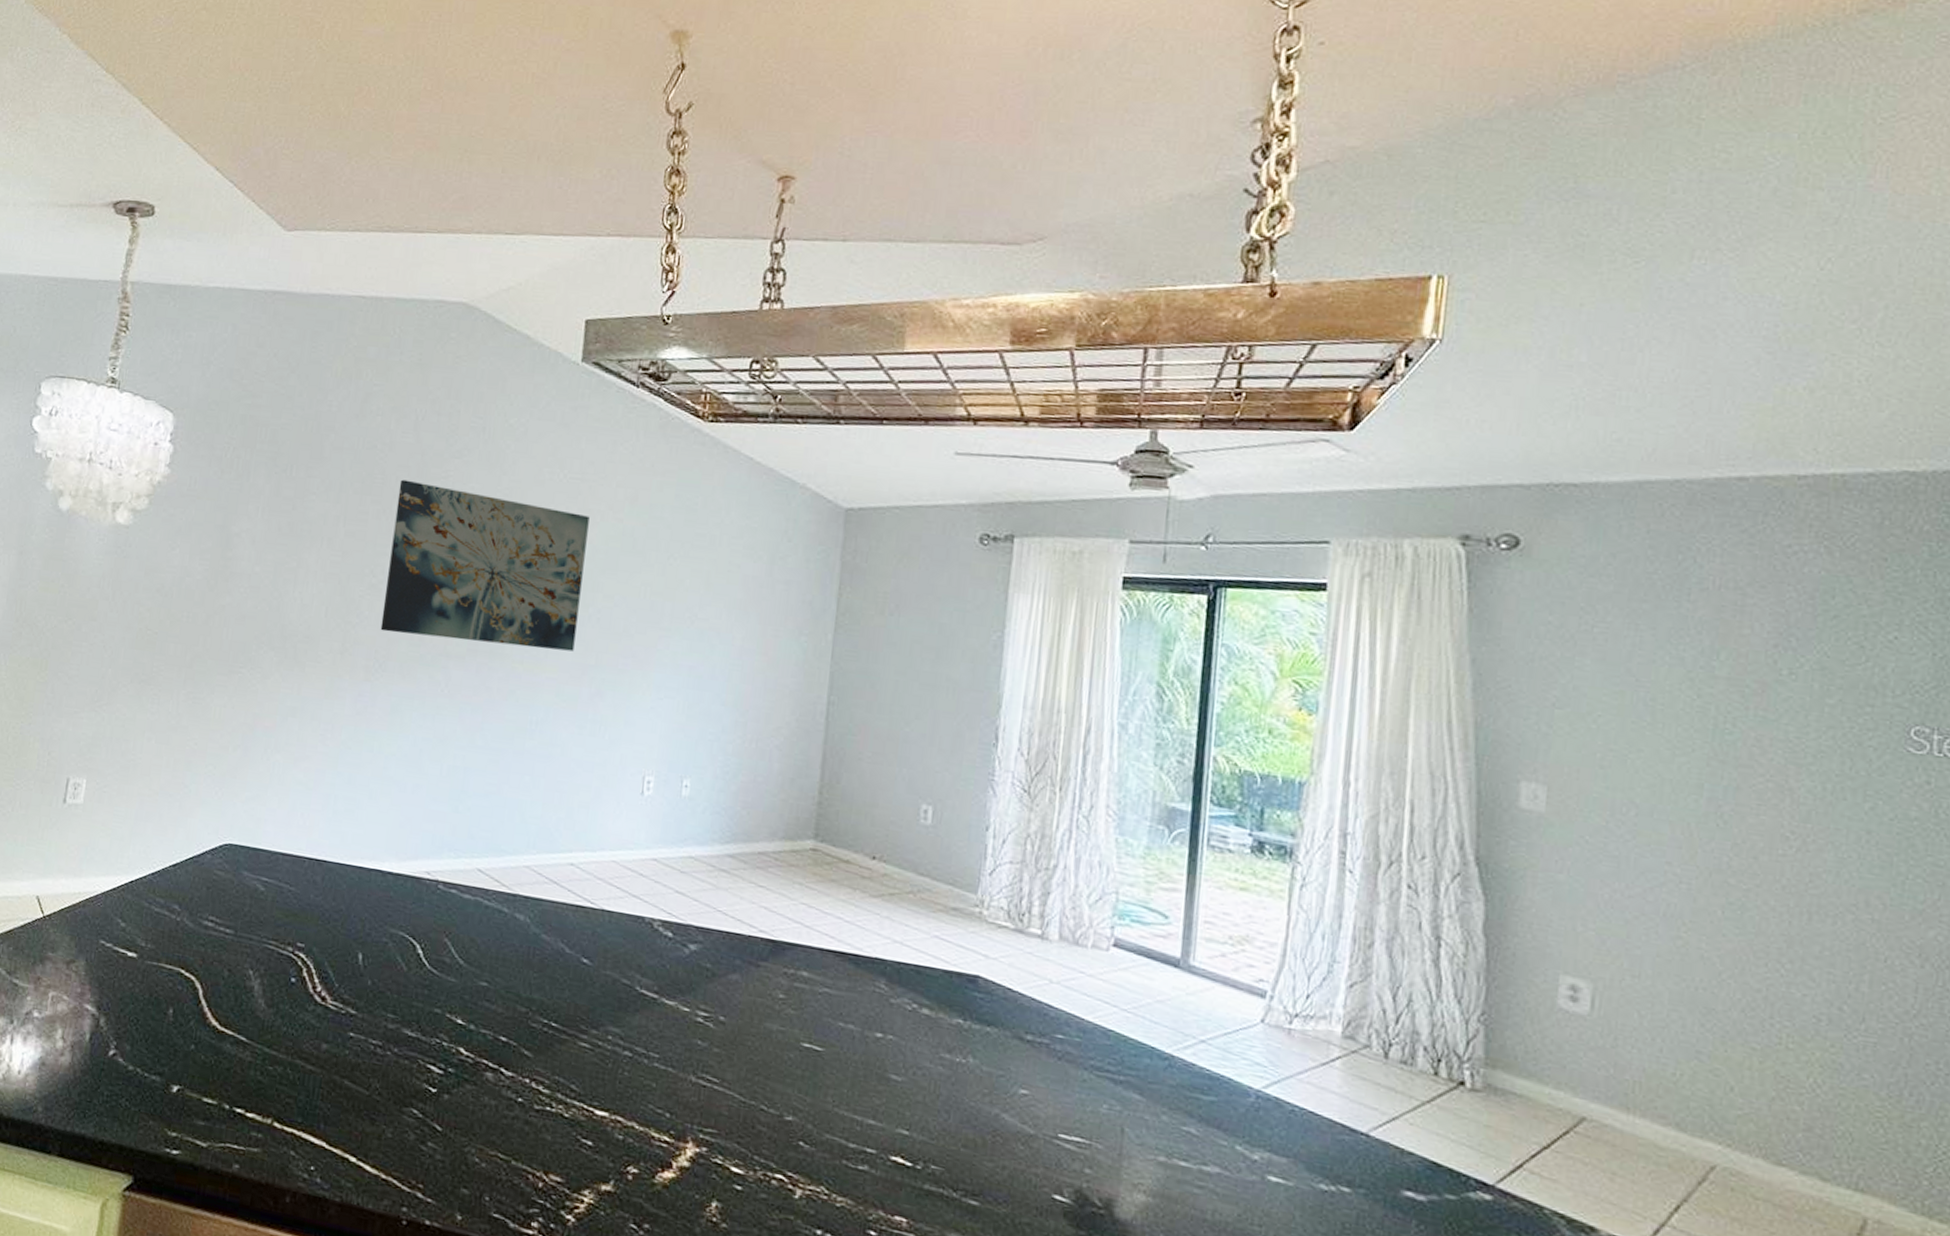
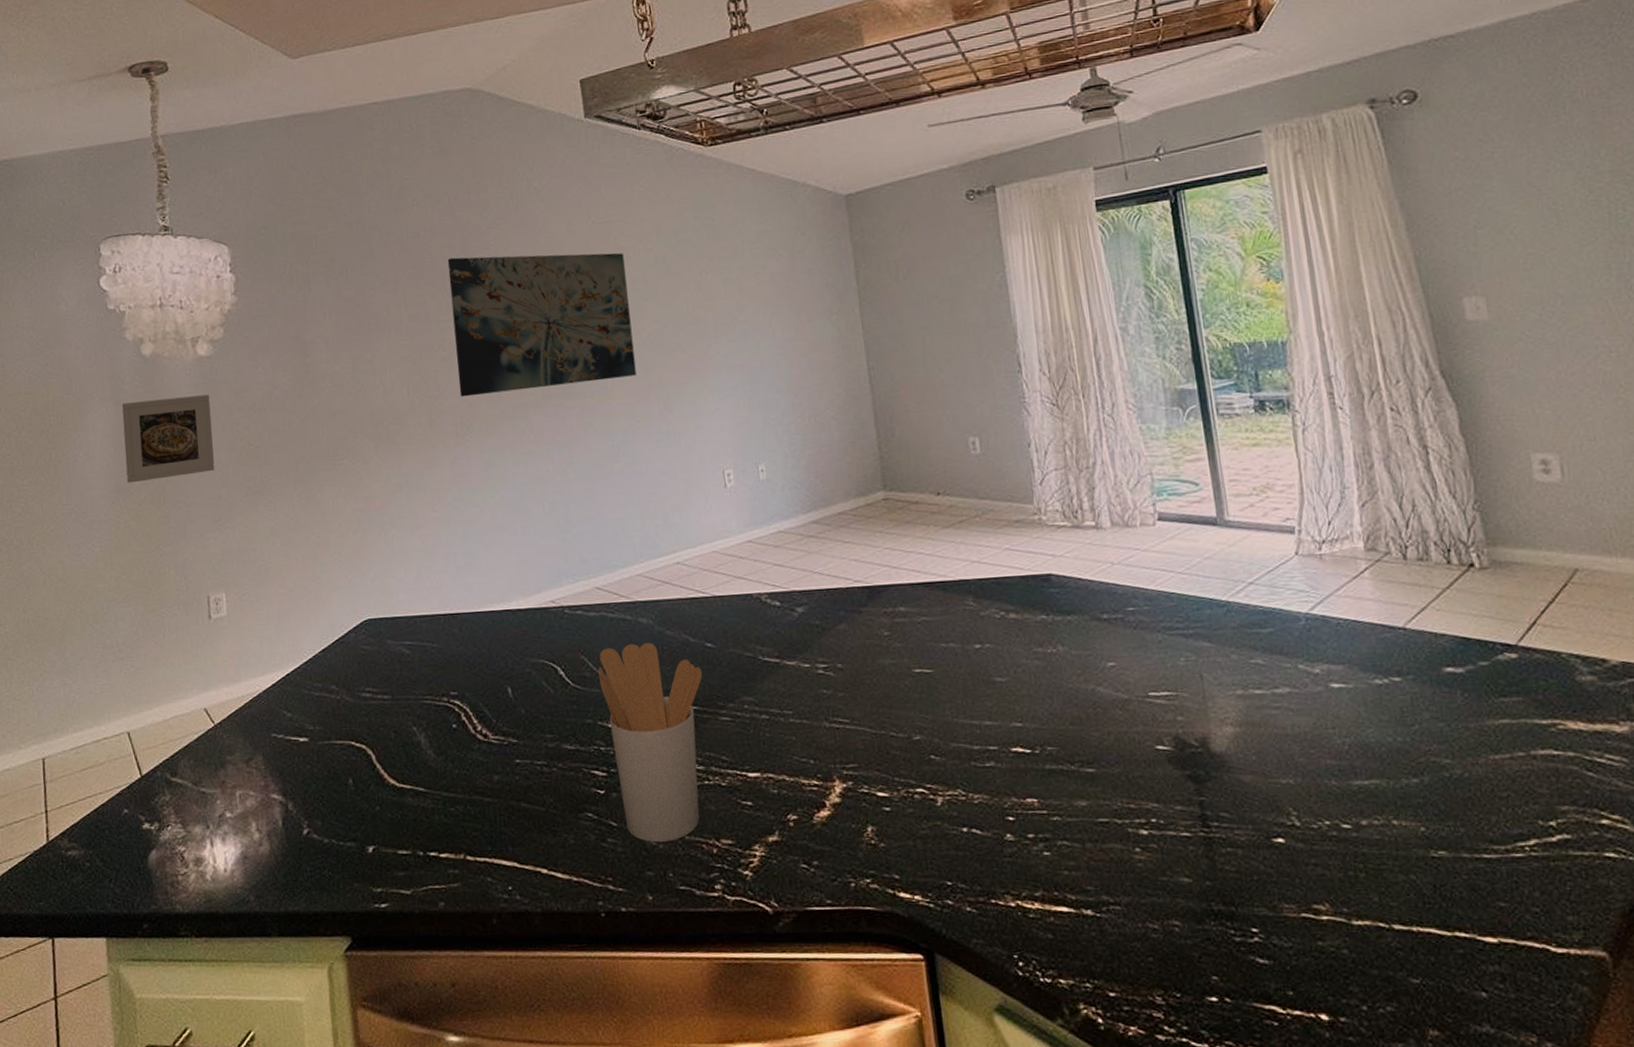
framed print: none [13,554,119,648] -> present [122,394,215,483]
utensil holder: none [451,936,572,1163] -> present [598,642,703,843]

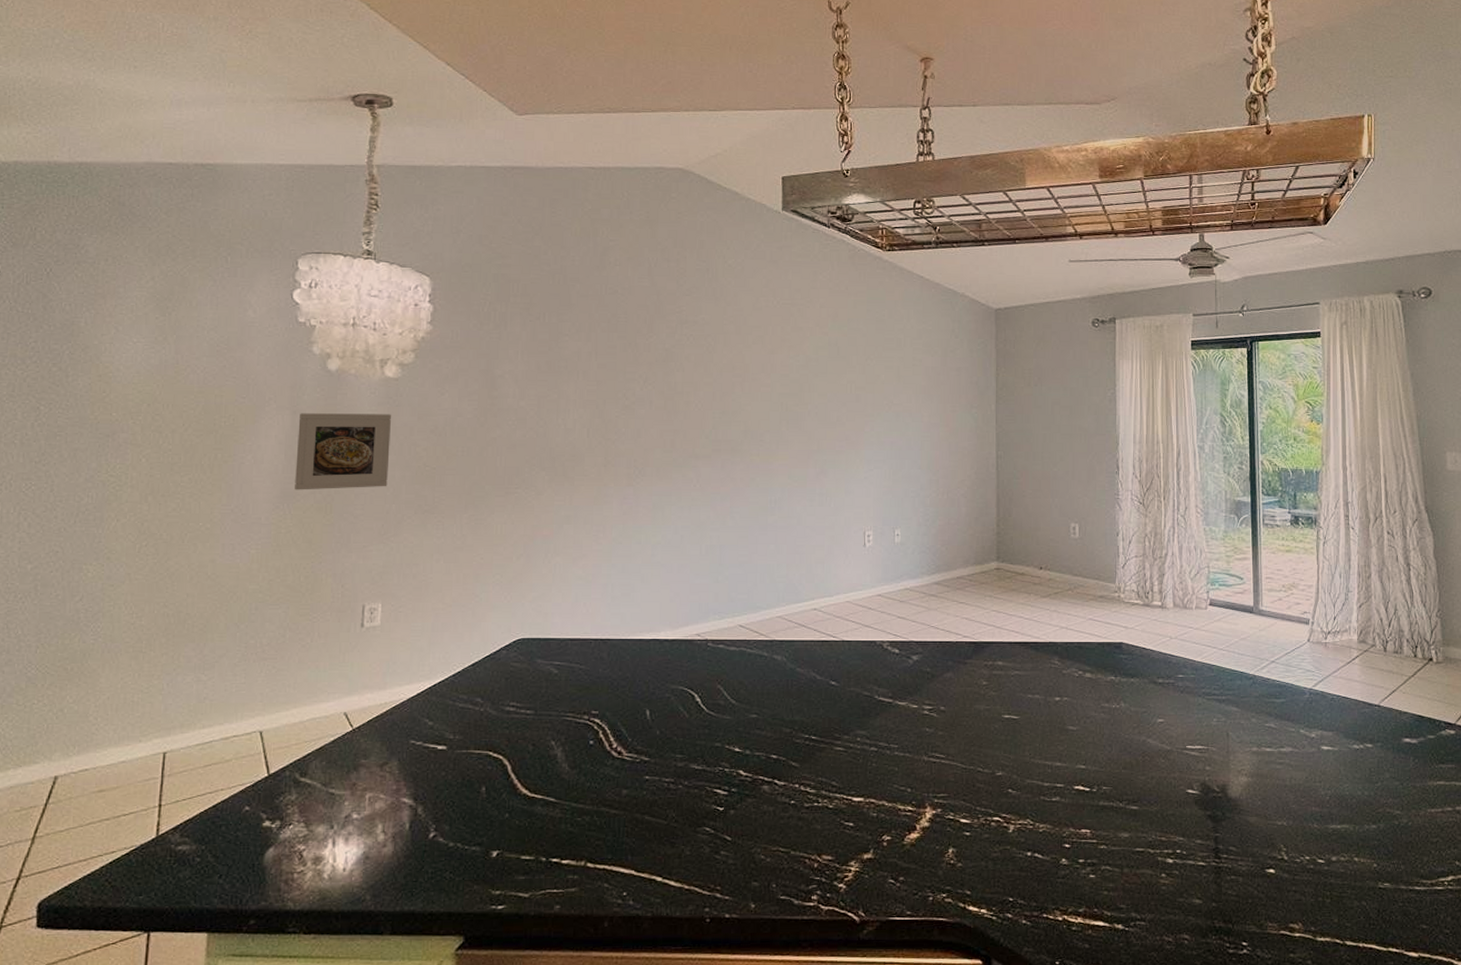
wall art: present [447,253,636,397] -> none [637,317,801,443]
utensil holder: present [598,642,703,843] -> none [732,677,825,857]

